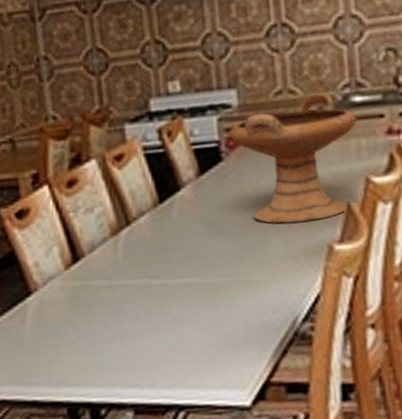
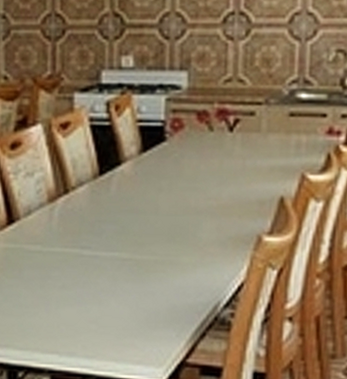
decorative bowl: present [229,93,357,224] -> none [175,86,301,211]

